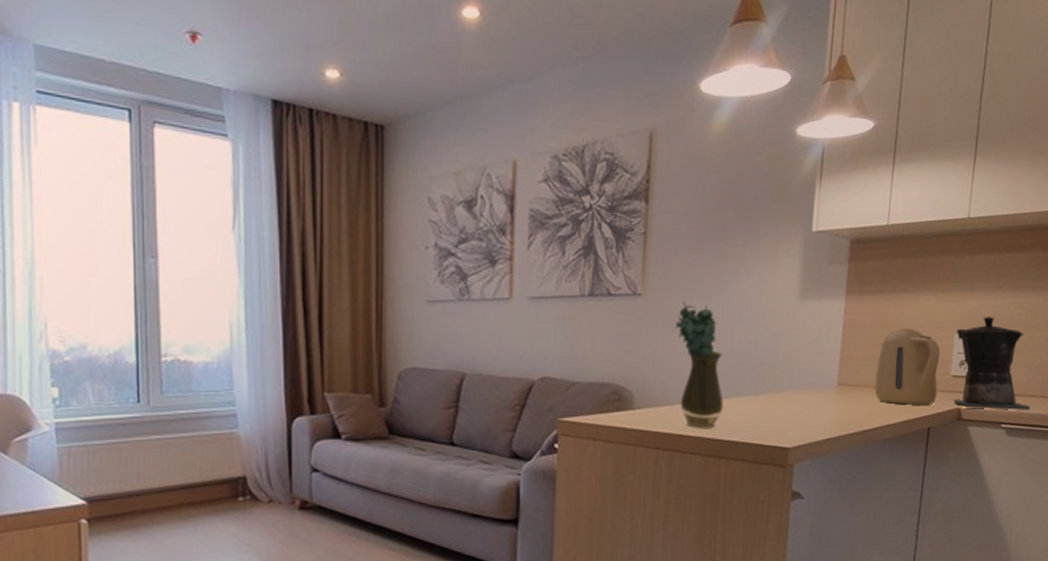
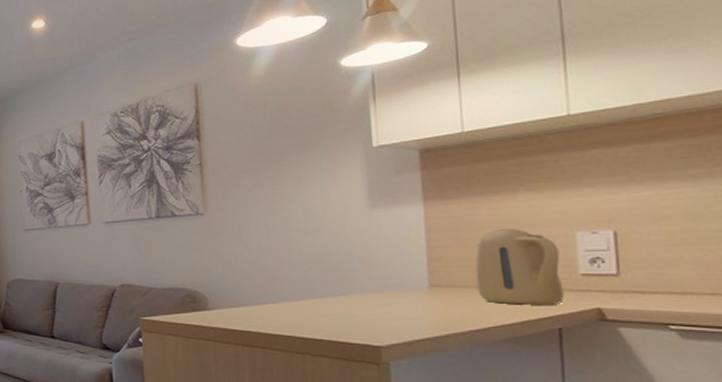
vase: present [674,300,724,429] -> none [239,216,301,328]
coffee maker: present [953,317,1030,410] -> none [577,211,711,310]

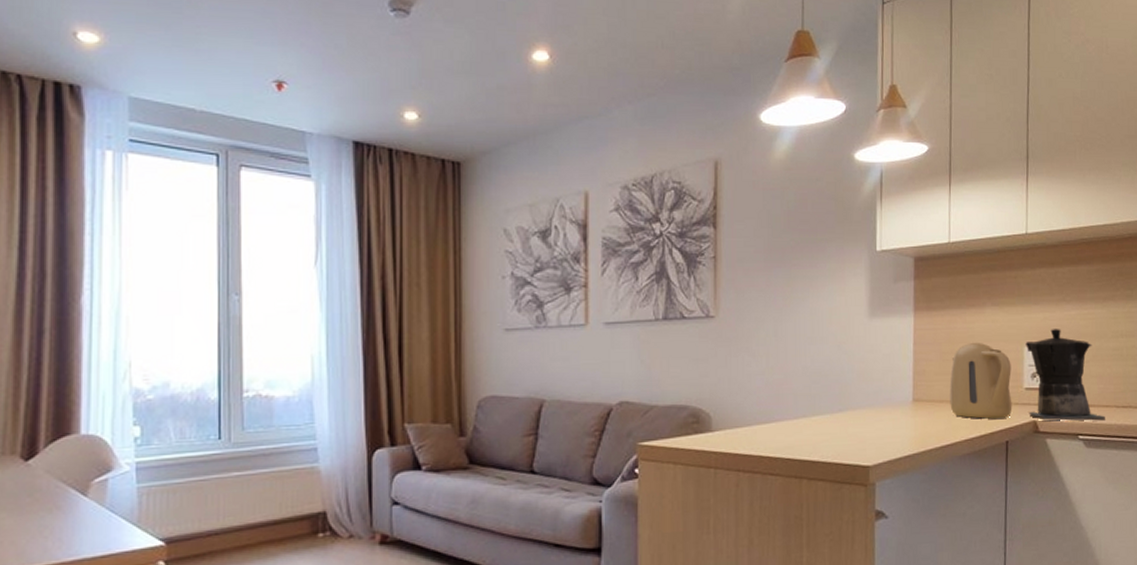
coffee maker: none [577,211,711,310] -> present [1025,329,1105,422]

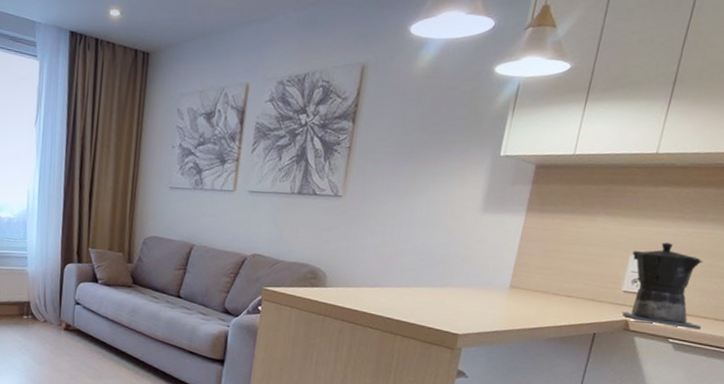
kettle: present [949,342,1013,419] -> none [544,245,614,314]

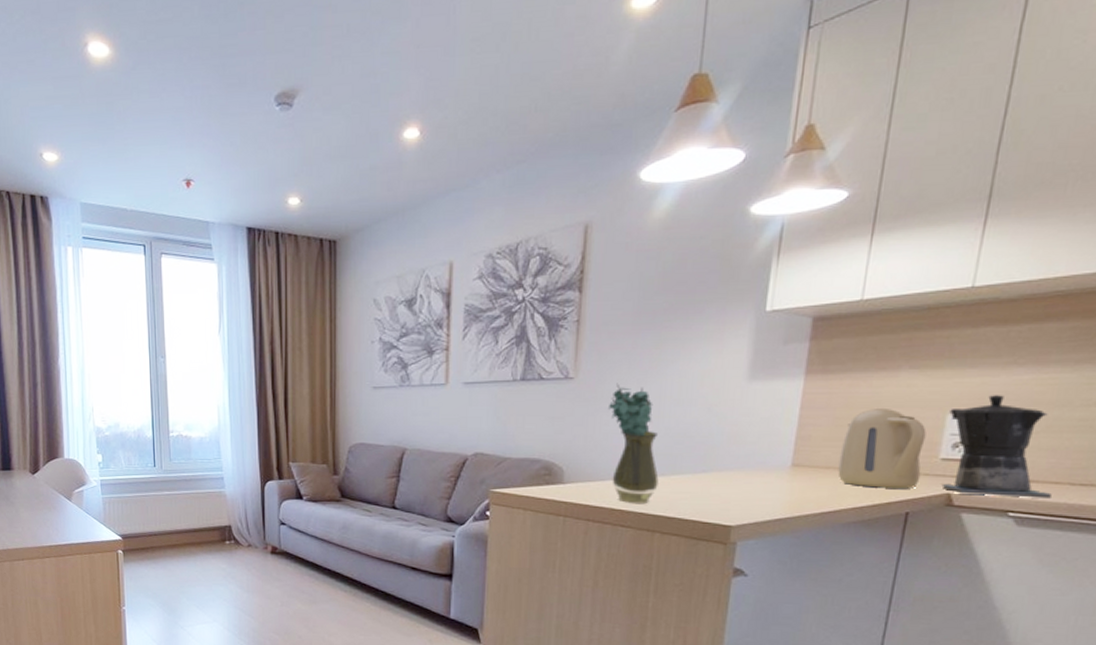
vase: none [365,204,407,311] -> present [607,383,659,505]
kettle: none [544,245,614,314] -> present [838,407,927,489]

